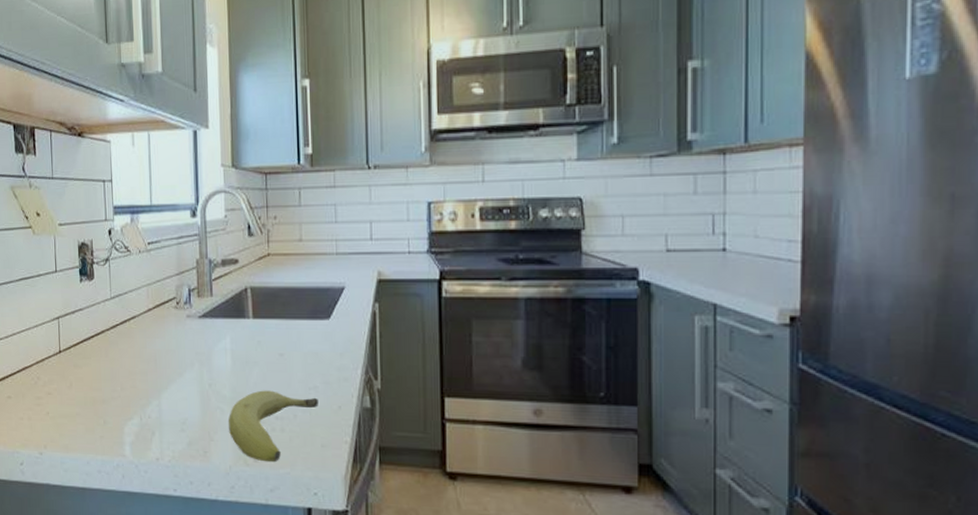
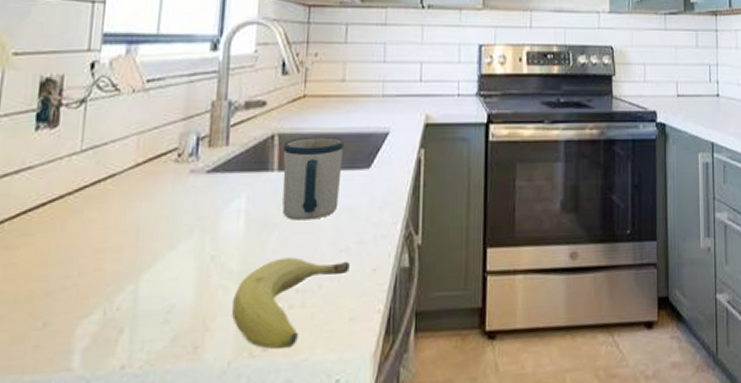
mug: none [255,290,306,361] -> present [282,136,345,221]

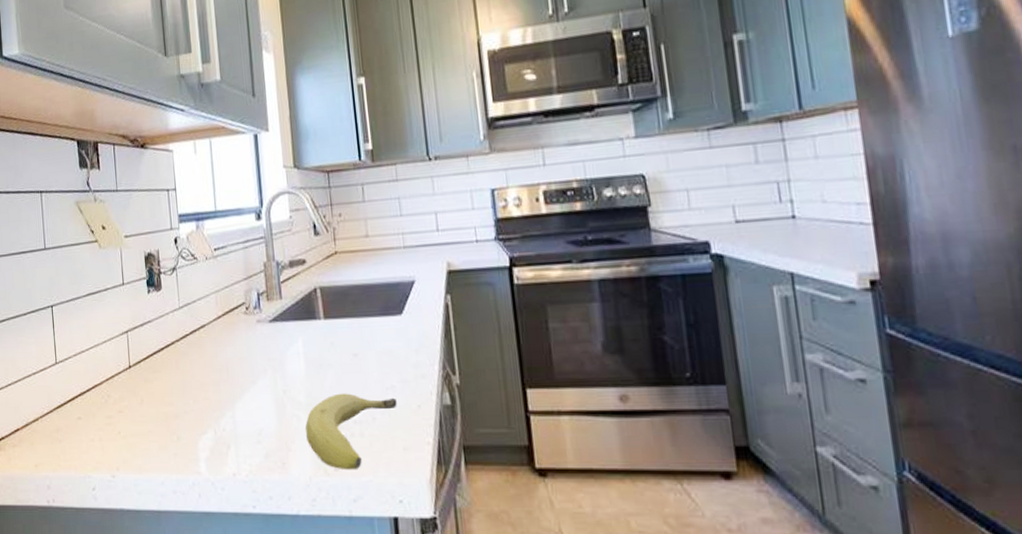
mug: present [282,136,345,221] -> none [325,287,379,362]

